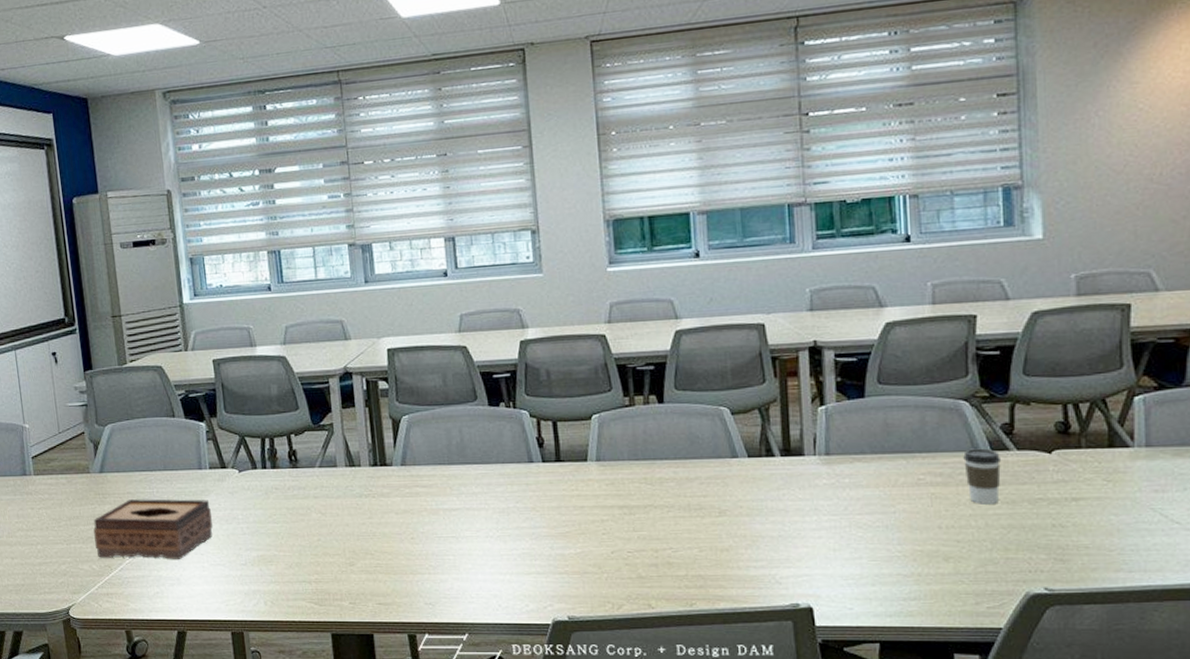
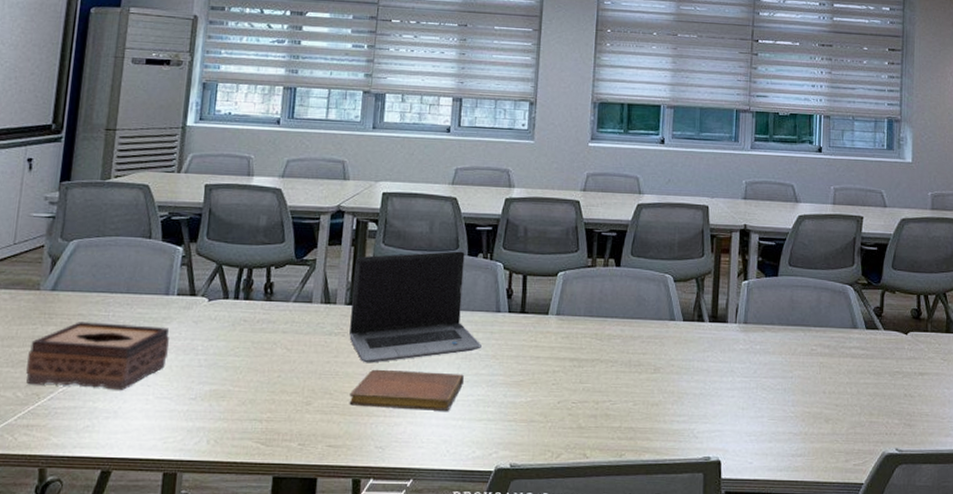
laptop computer: none [372,402,518,523] -> present [349,251,482,363]
notebook: none [390,528,505,566] -> present [349,369,464,411]
coffee cup: present [963,448,1001,504] -> none [846,326,872,375]

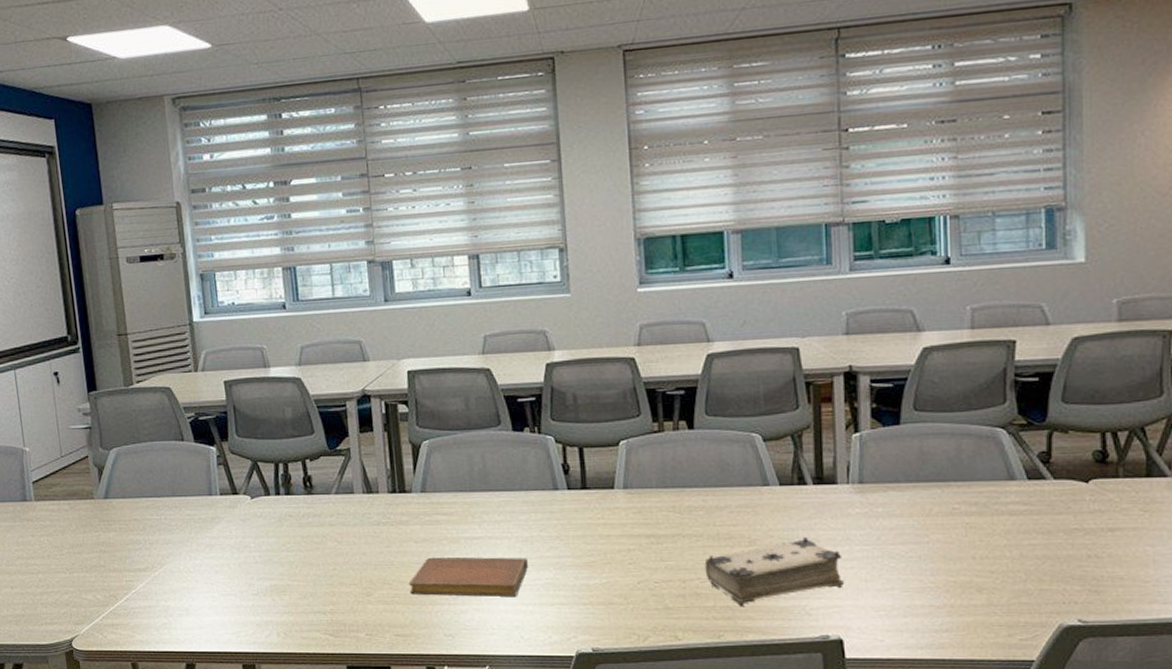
tissue box: present [26,322,169,390] -> none [98,526,223,589]
laptop computer: present [349,251,482,363] -> none [391,427,542,552]
book: none [615,367,726,428] -> present [704,536,845,606]

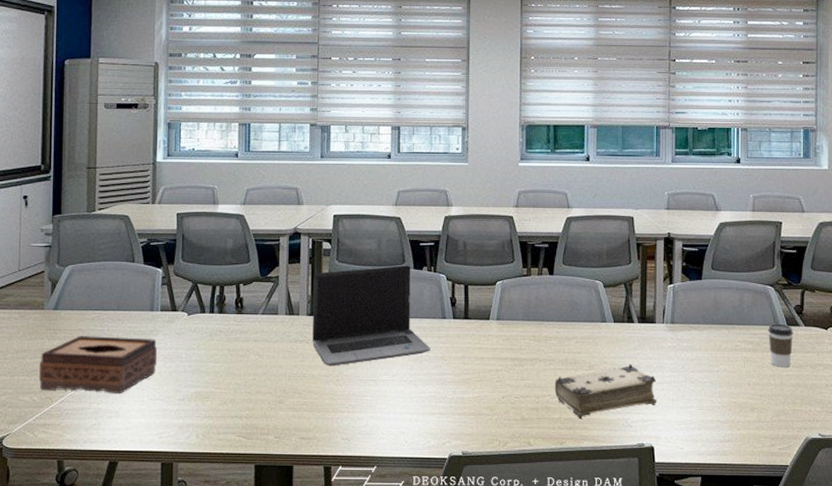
tissue box: none [98,526,223,589] -> present [39,336,157,393]
laptop computer: none [391,427,542,552] -> present [313,265,430,366]
notebook: present [409,557,528,597] -> none [316,371,416,406]
coffee cup: none [999,477,1037,535] -> present [768,323,793,367]

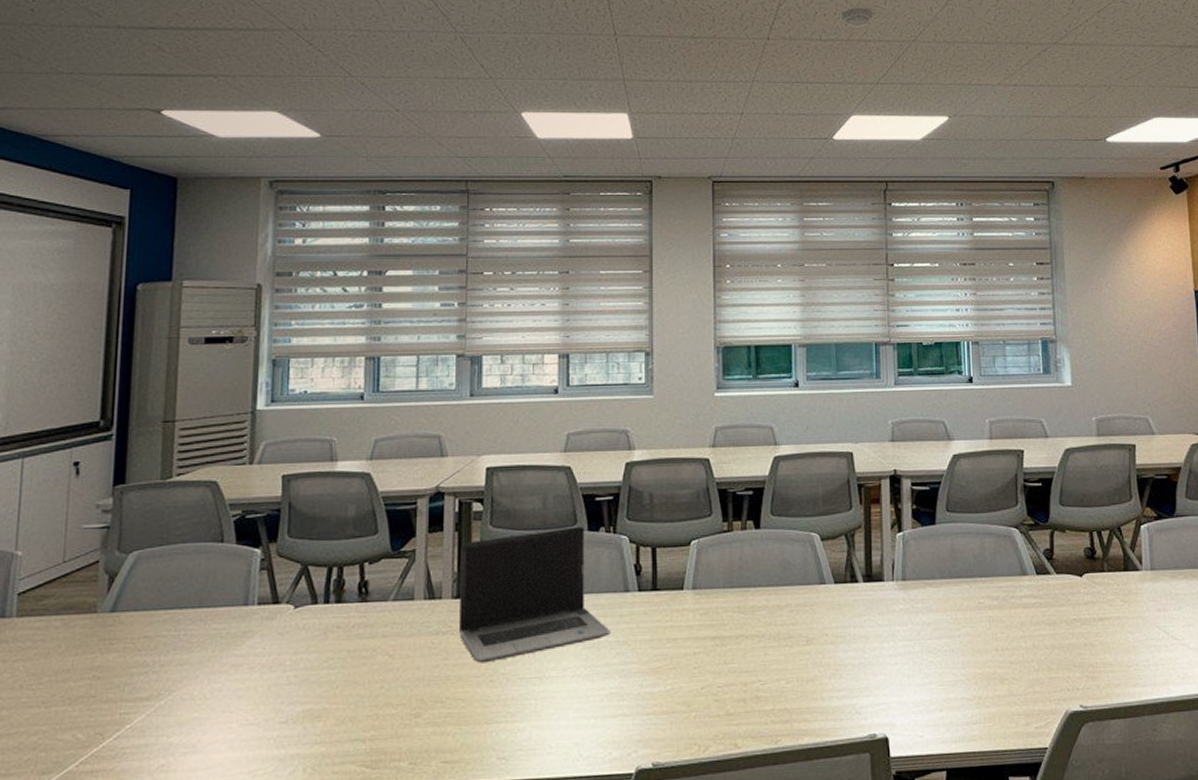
tissue box: present [39,336,157,393] -> none [86,643,251,724]
book: present [554,363,657,418] -> none [765,633,890,708]
coffee cup: present [768,323,793,367] -> none [1015,572,1044,626]

